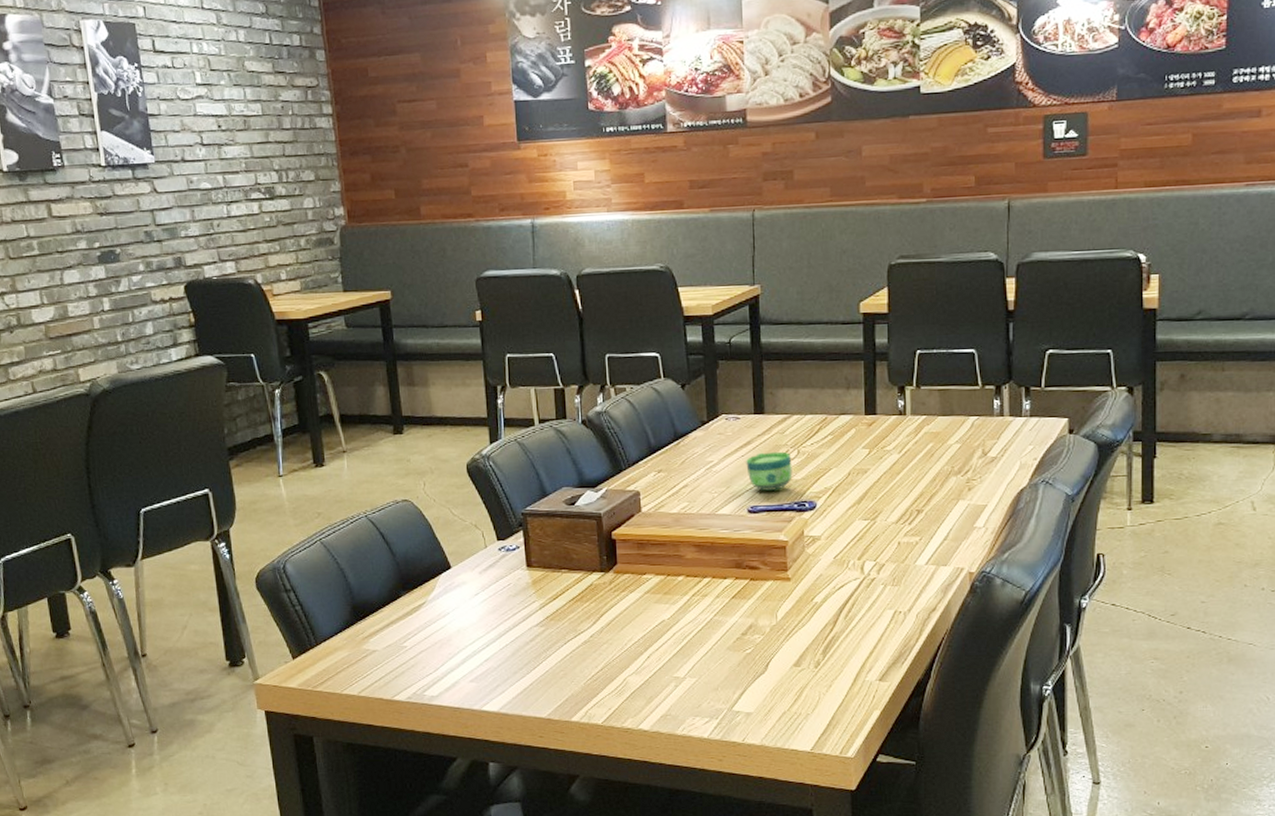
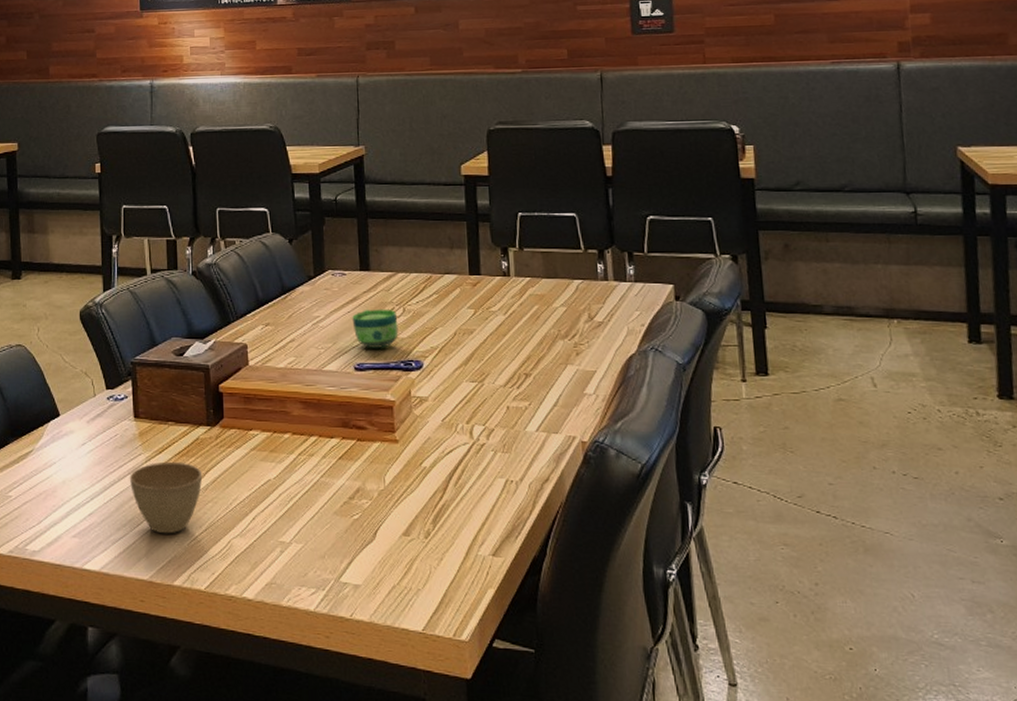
cup: none [524,607,598,675] -> present [129,461,203,534]

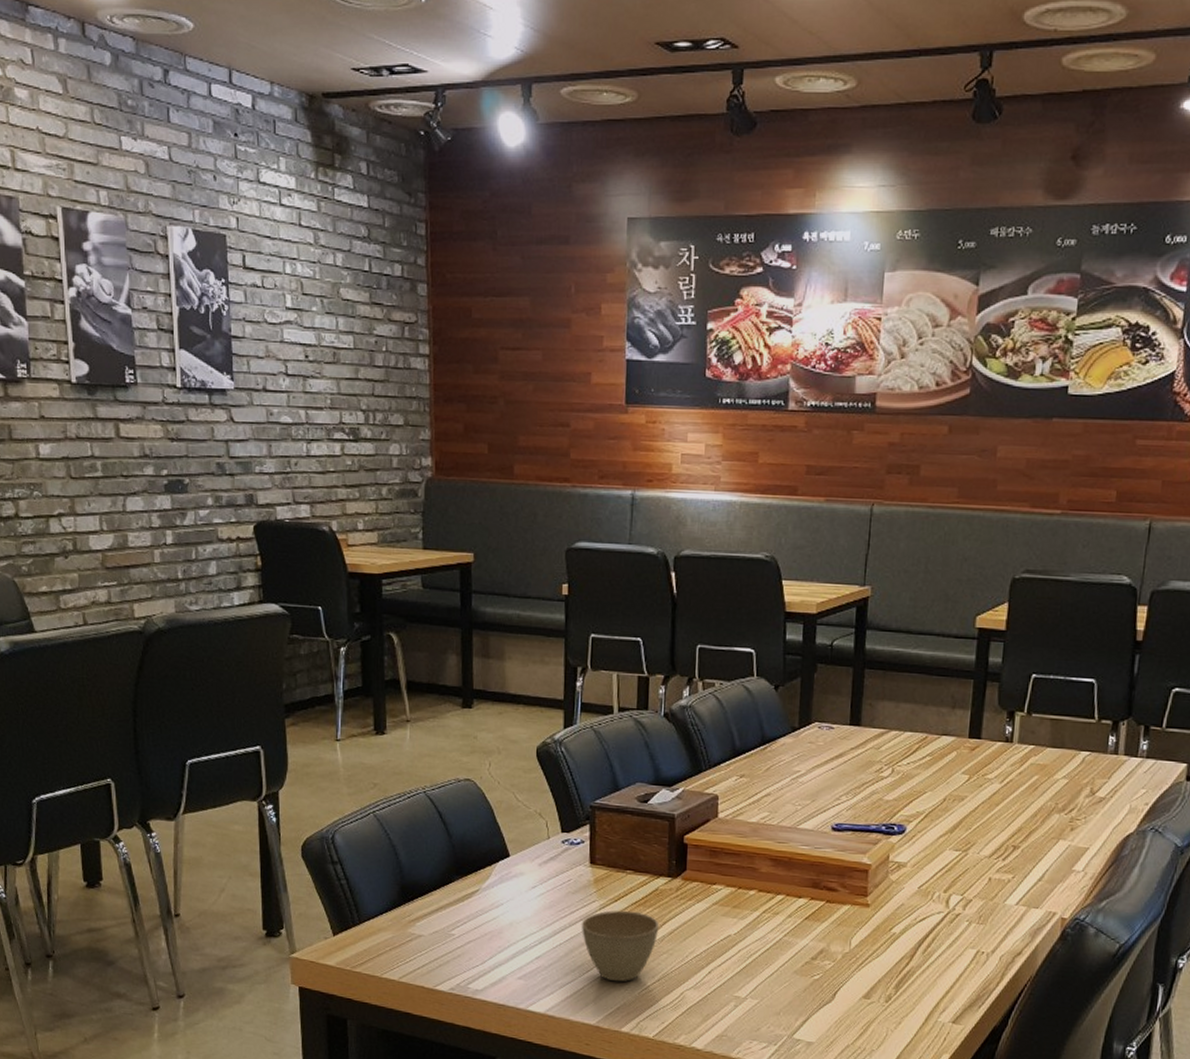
cup: present [352,309,399,348] -> none [835,767,885,809]

